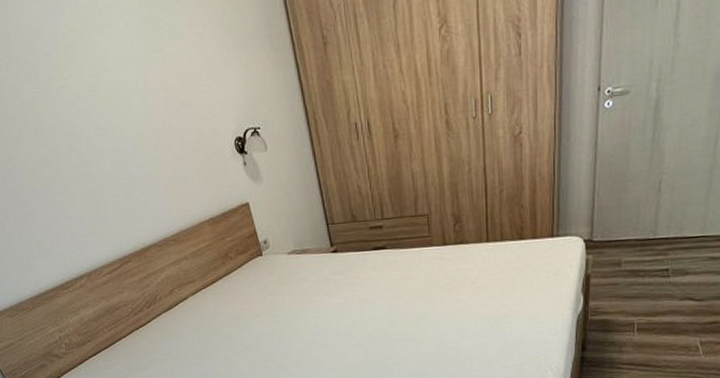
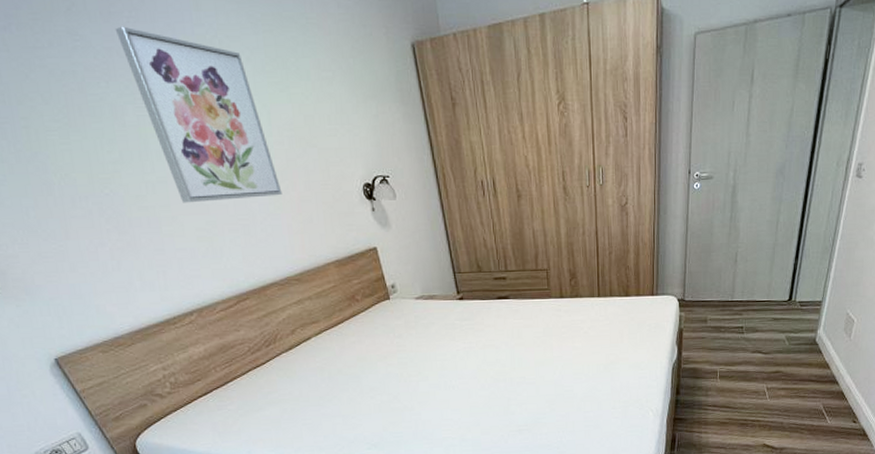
wall art: none [12,9,159,173] -> present [115,26,283,203]

